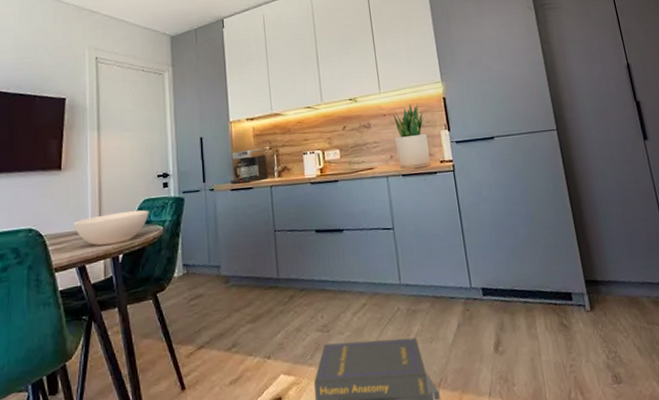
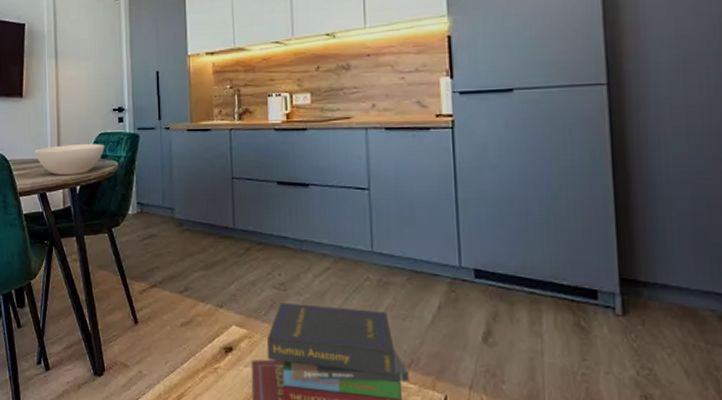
coffee maker: present [231,147,269,184] -> none [187,86,228,125]
planter: present [393,104,430,170] -> none [379,42,423,122]

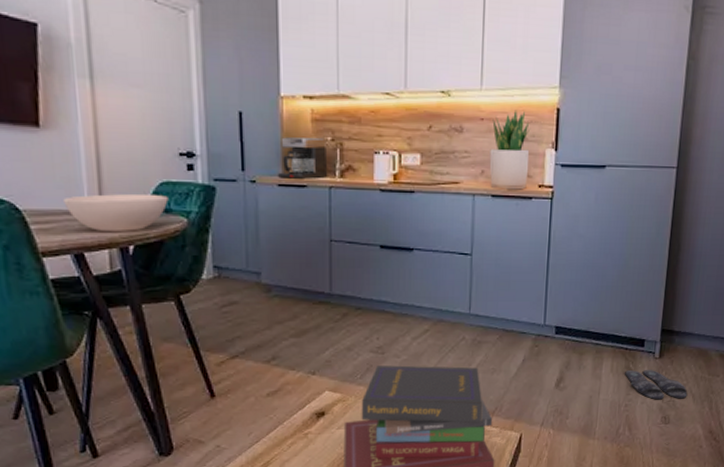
coffee maker: none [187,86,228,125] -> present [278,136,328,180]
planter: none [379,42,423,122] -> present [489,109,530,190]
slippers: none [575,329,676,374] -> present [625,370,688,400]

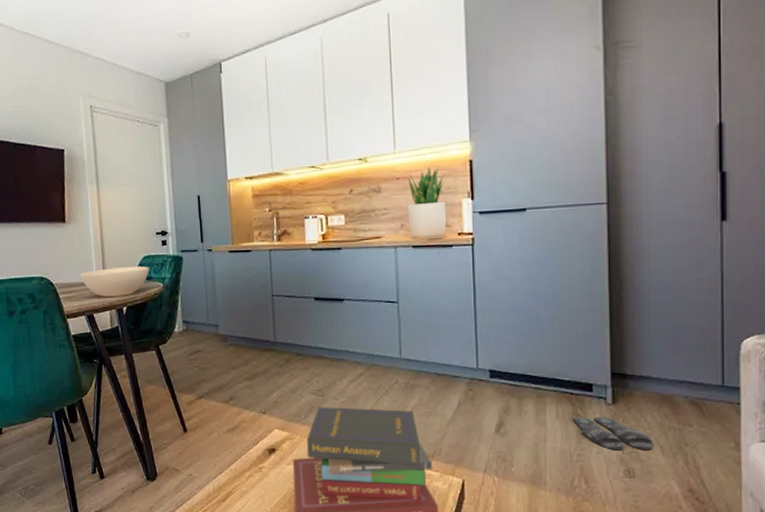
coffee maker: present [278,136,328,180] -> none [229,209,268,246]

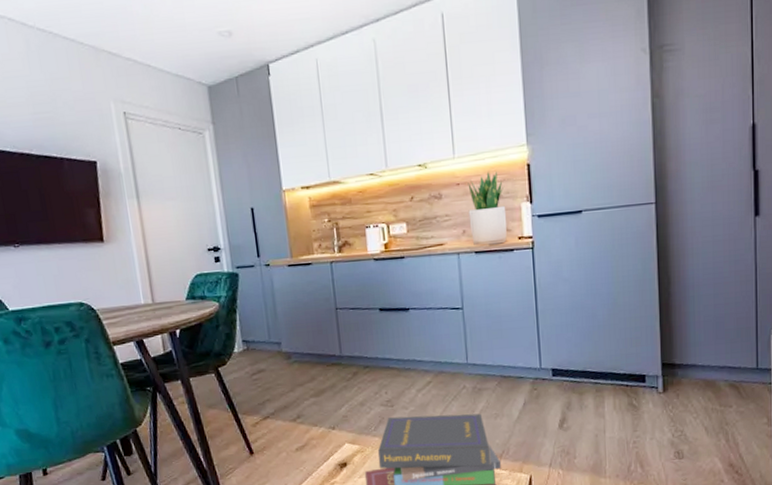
bowl: present [80,265,150,297] -> none [125,285,203,320]
slippers: present [573,417,654,451] -> none [629,405,699,435]

